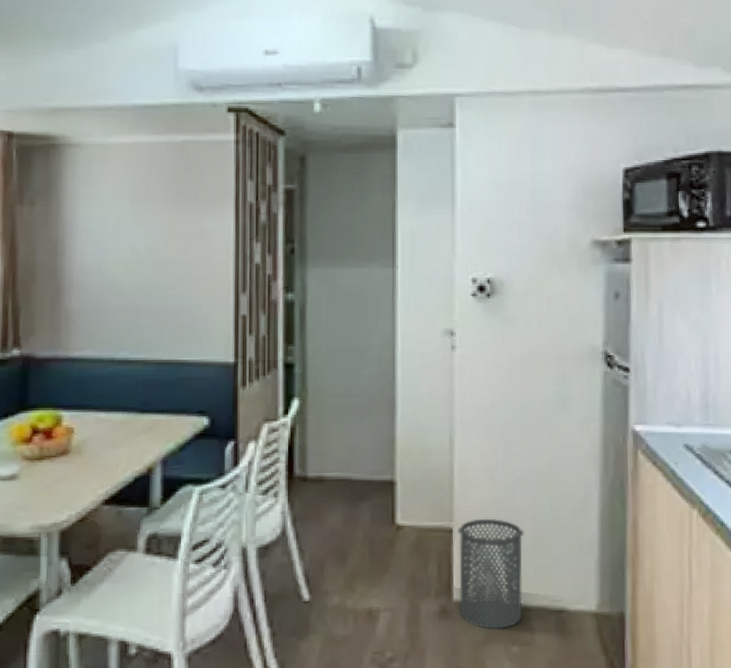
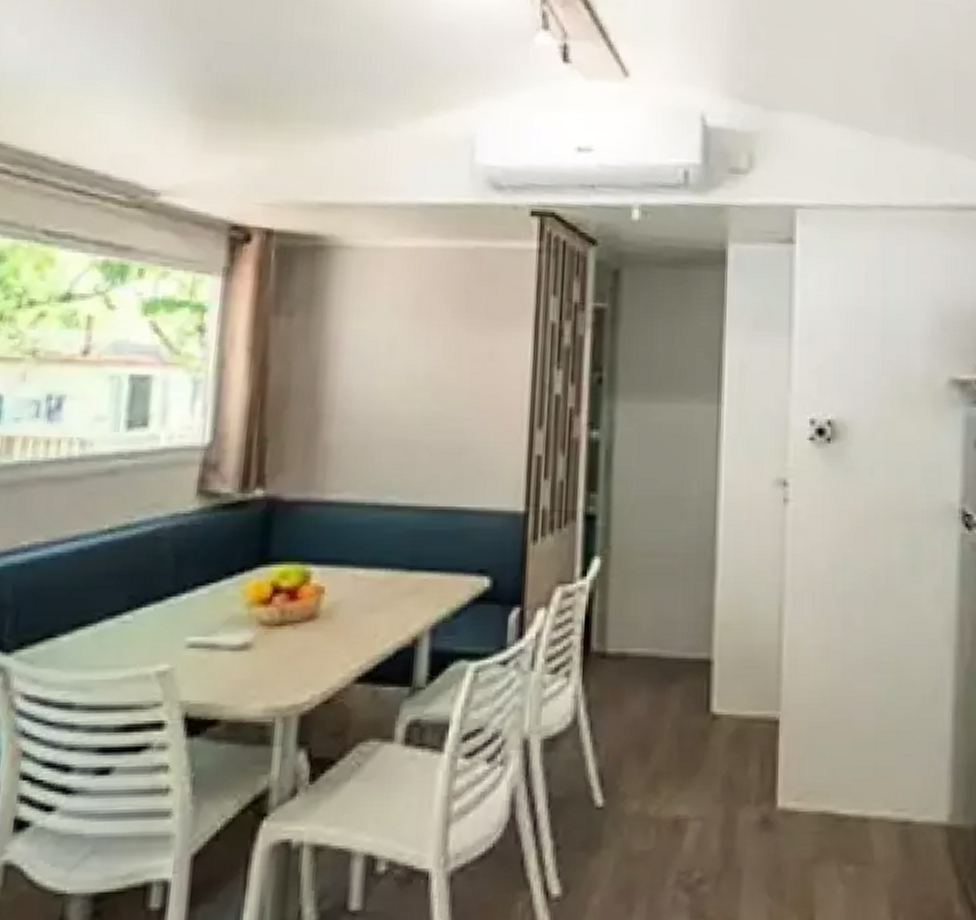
trash can: present [457,518,524,629] -> none [785,707,864,844]

